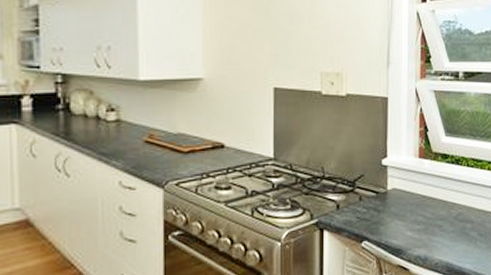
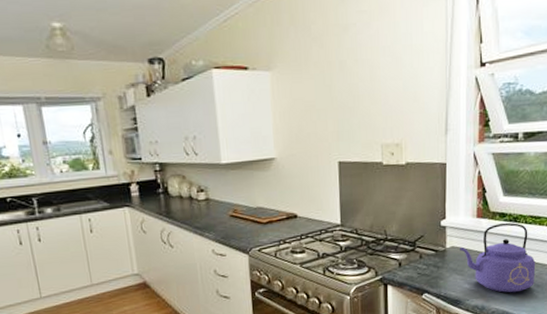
kettle: none [402,164,479,243] -> present [460,222,536,293]

